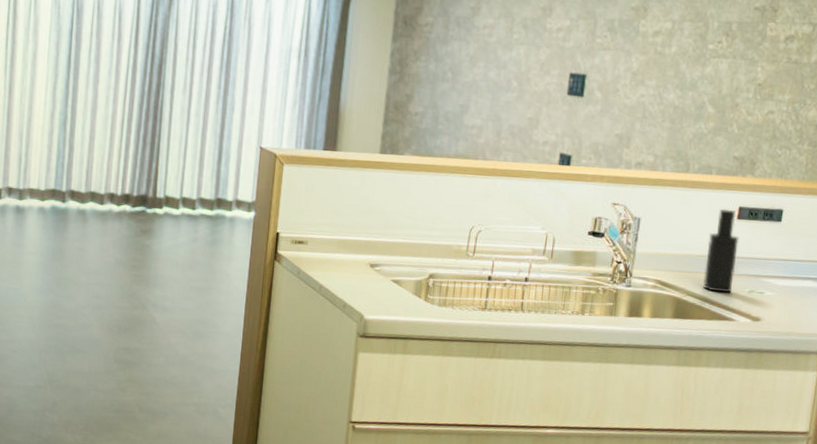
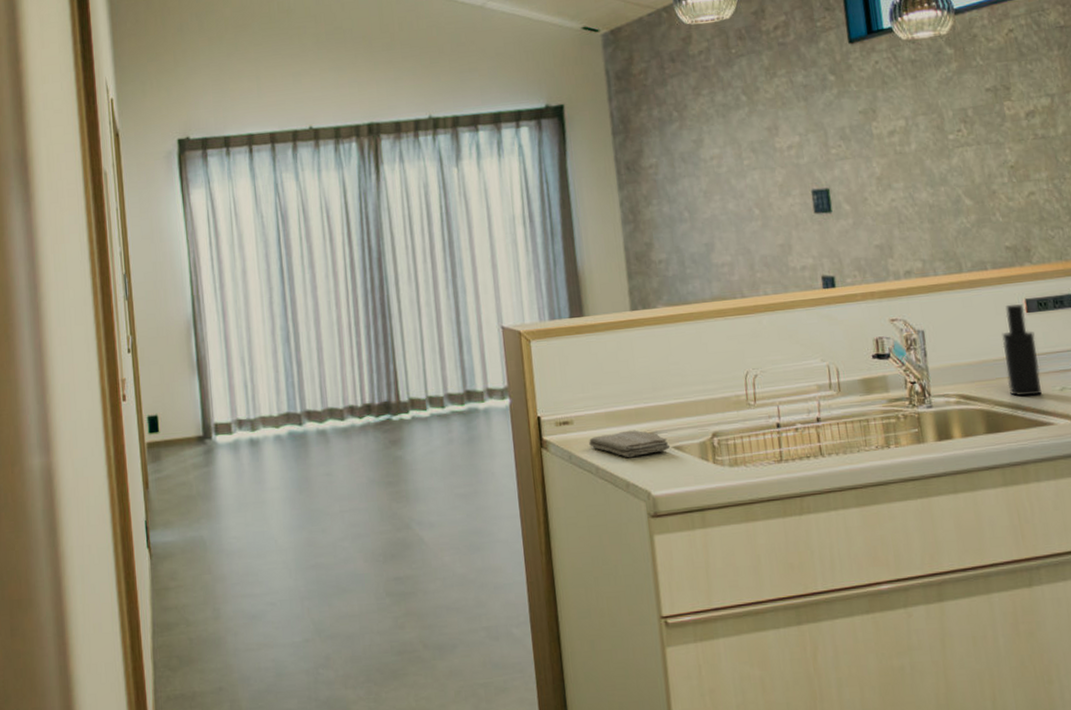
washcloth: none [318,258,390,283] -> present [589,430,671,457]

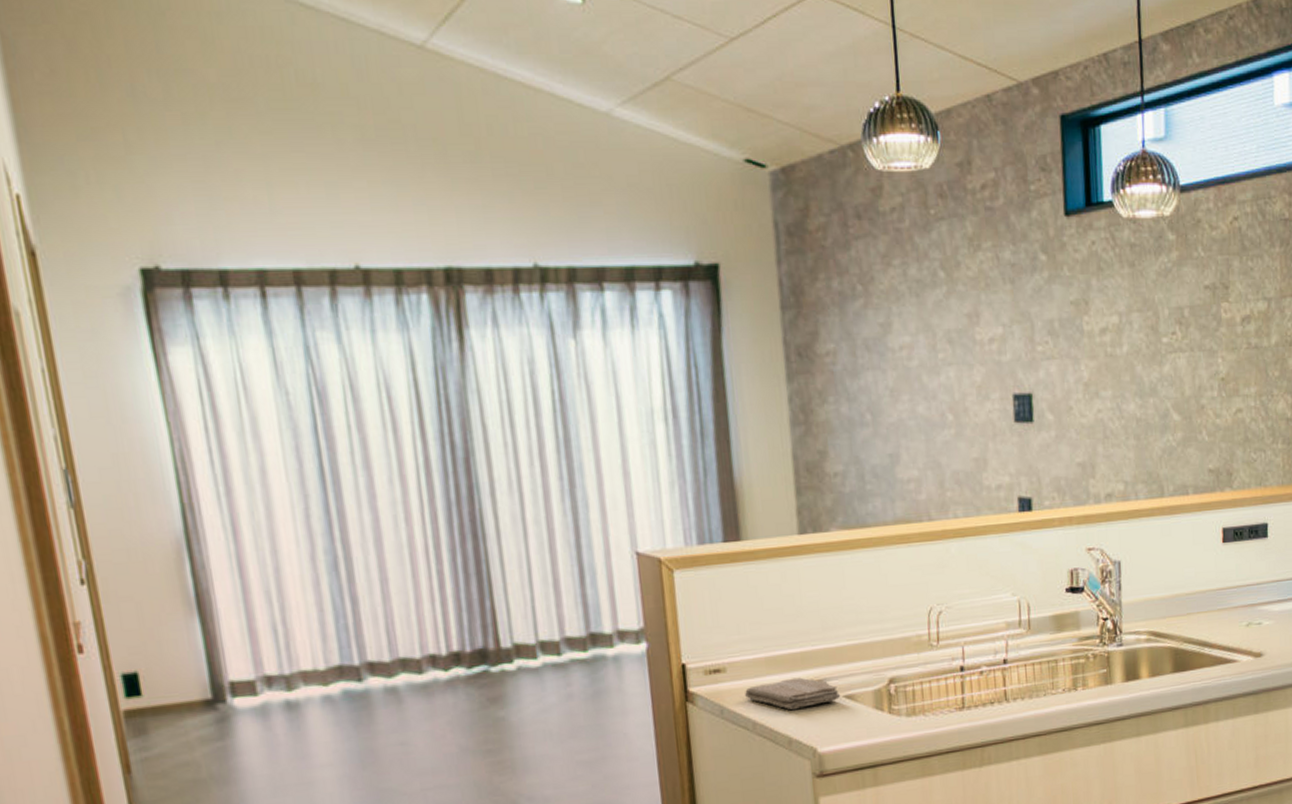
soap dispenser: present [1002,303,1042,396] -> none [1196,532,1230,633]

